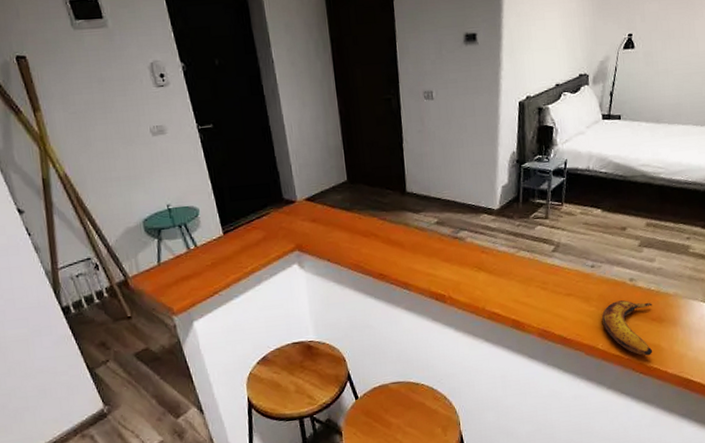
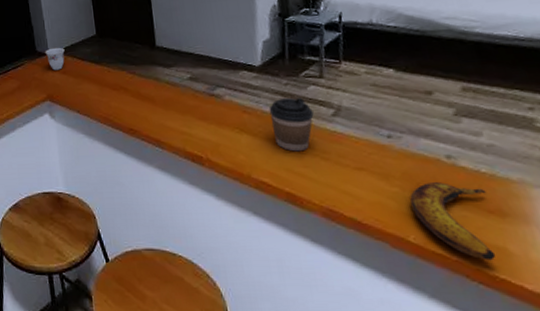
teacup: none [292,194,314,219] -> present [45,47,65,70]
coffee cup: none [503,237,538,285] -> present [268,97,314,152]

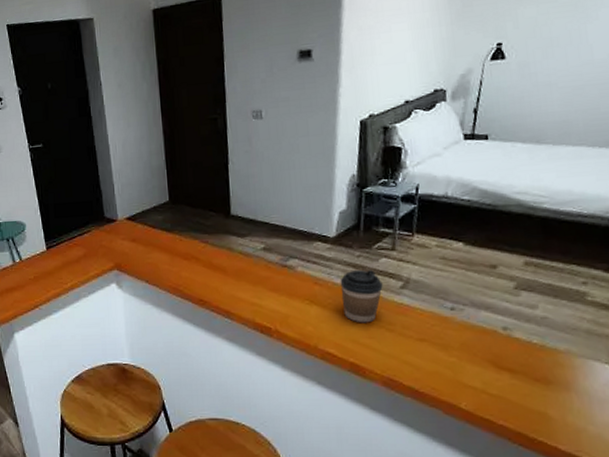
teacup: present [45,47,65,70] -> none [114,213,135,238]
banana: present [410,182,496,261] -> none [465,353,537,425]

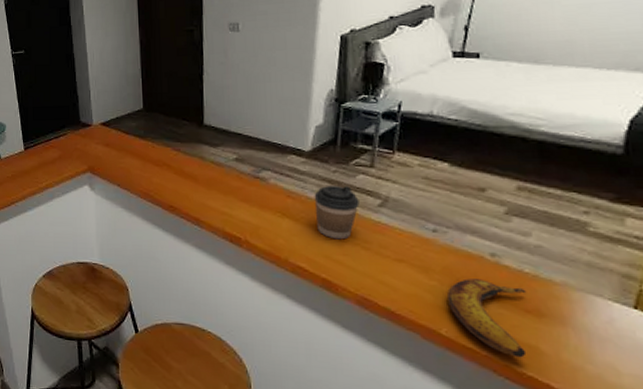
banana: none [465,353,537,425] -> present [447,278,527,358]

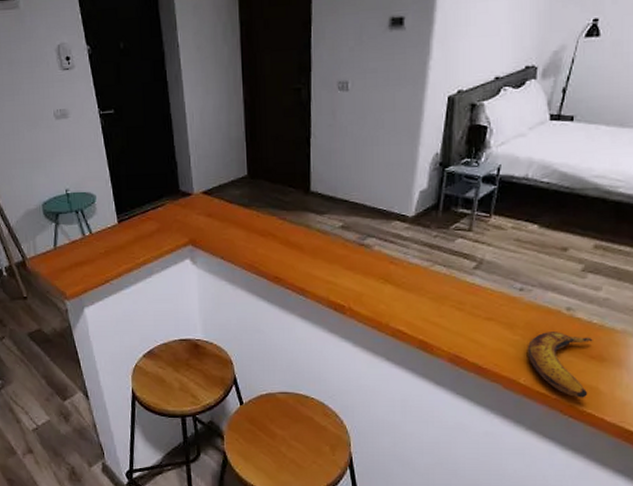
coffee cup: present [314,185,360,240] -> none [415,249,457,302]

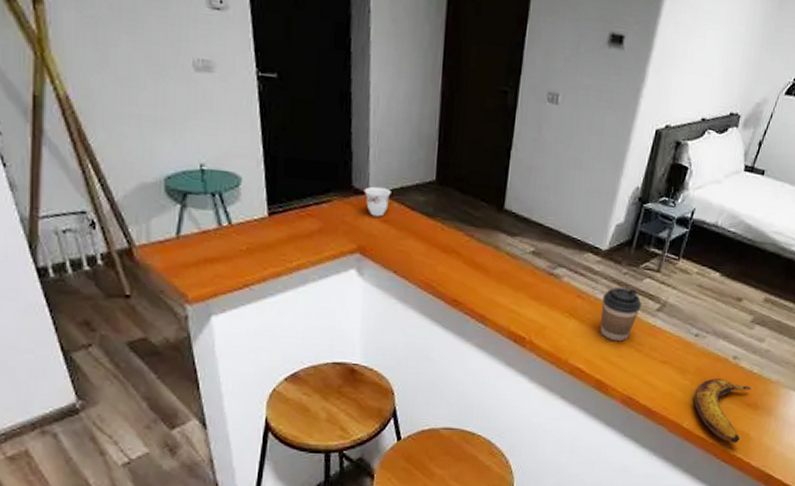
teacup: none [189,187,212,213] -> present [364,186,391,217]
coffee cup: none [415,249,457,302] -> present [600,287,642,342]

